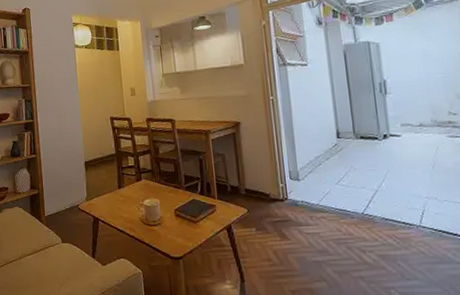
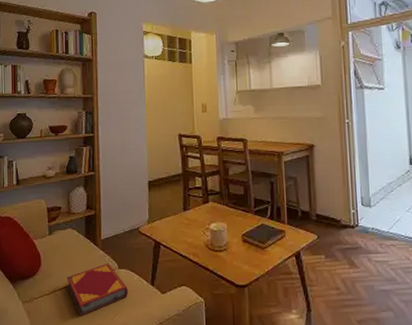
hardback book: none [16,238,72,286] -> present [67,263,129,316]

